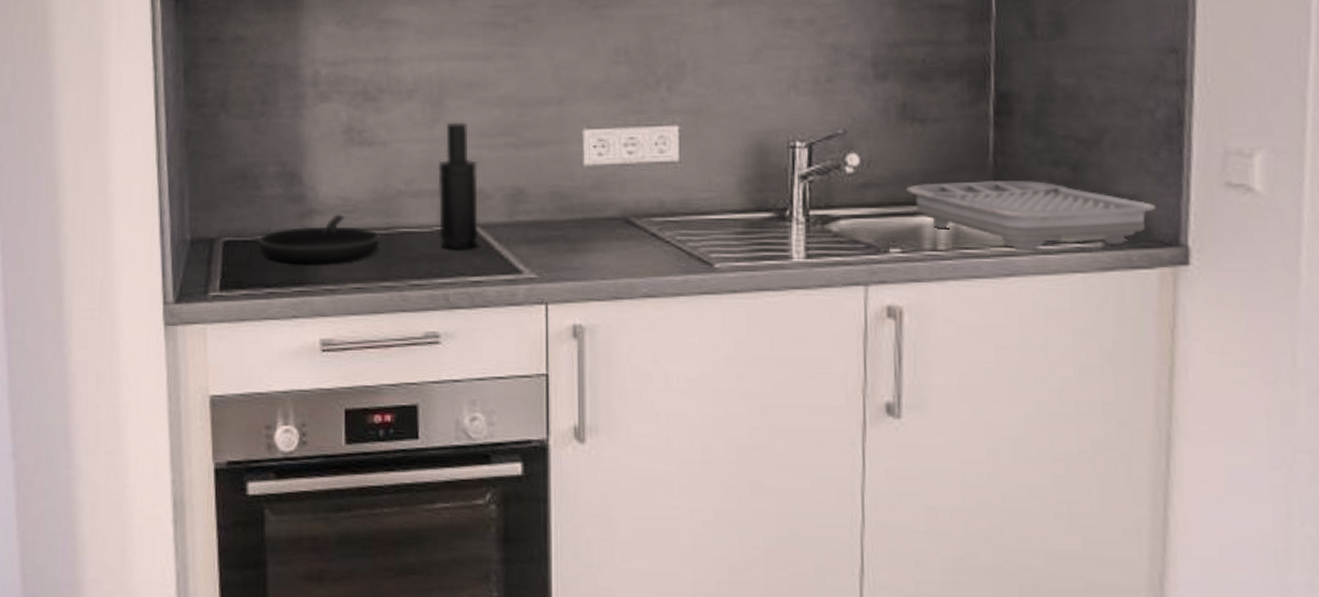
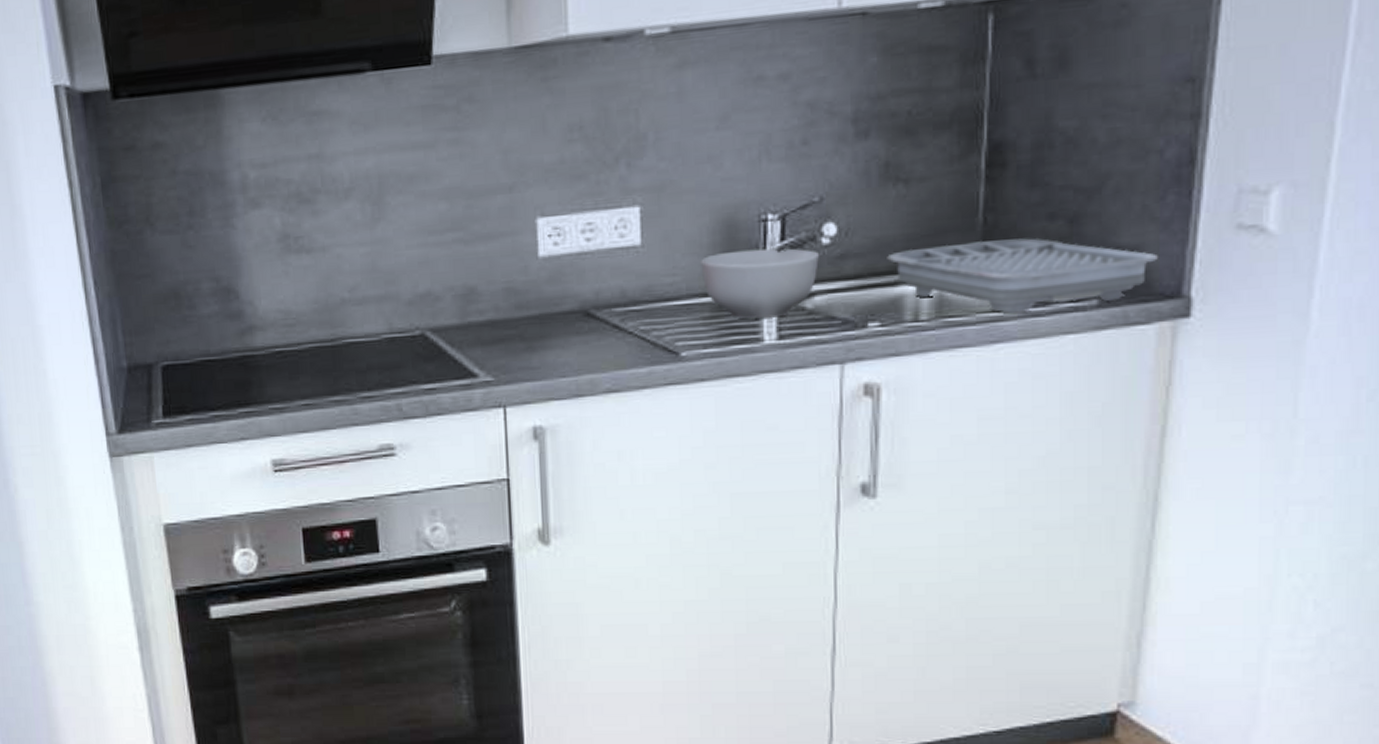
frying pan: present [258,214,380,264] -> none [198,328,326,384]
soap dispenser: present [439,122,478,250] -> none [383,219,430,358]
bowl: none [734,173,845,237] -> present [701,248,820,319]

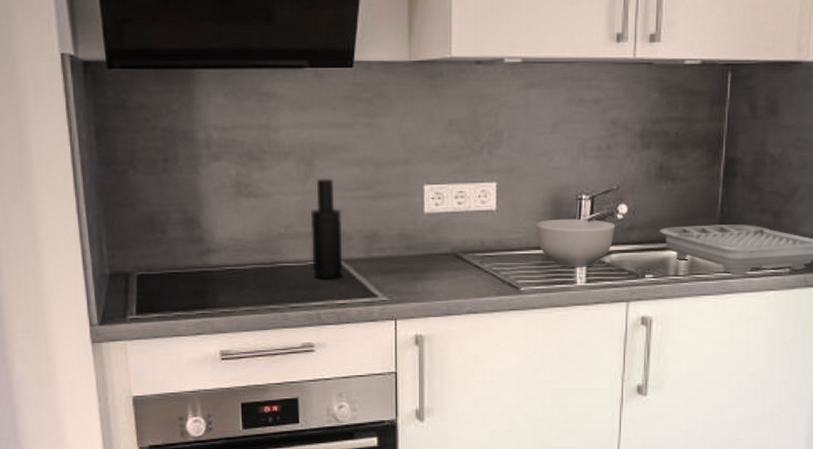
soap dispenser: none [383,219,430,358] -> present [311,178,343,280]

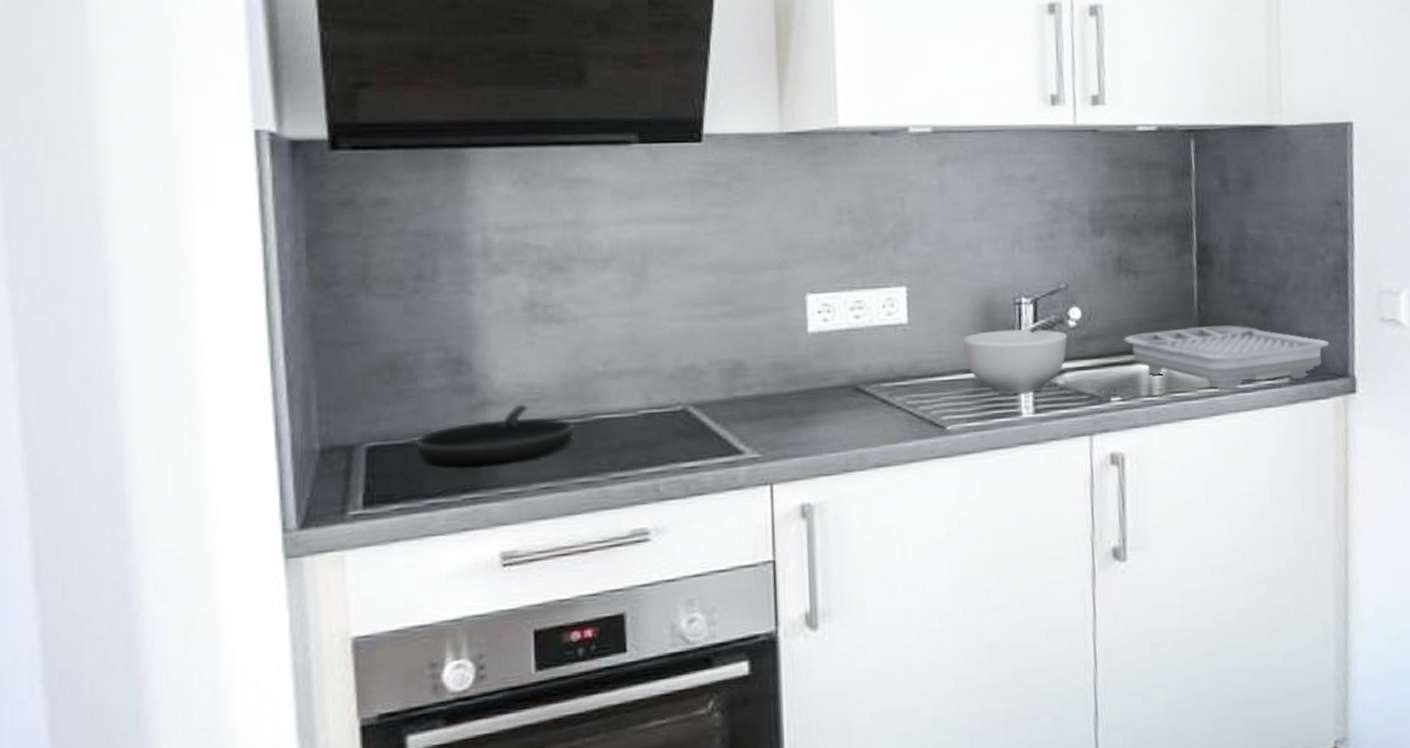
frying pan: none [166,252,265,292] -> present [414,404,574,467]
soap dispenser: present [311,178,343,280] -> none [643,291,692,435]

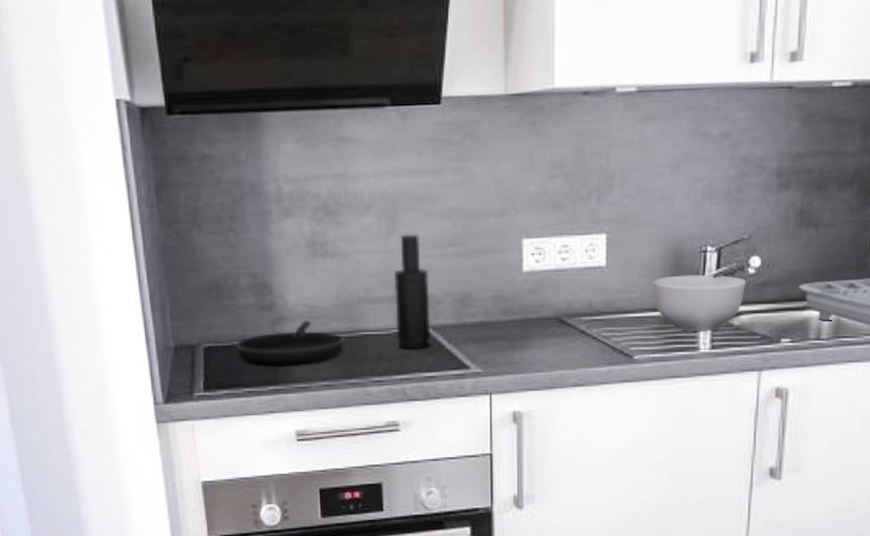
soap dispenser: none [643,291,692,435] -> present [394,234,431,350]

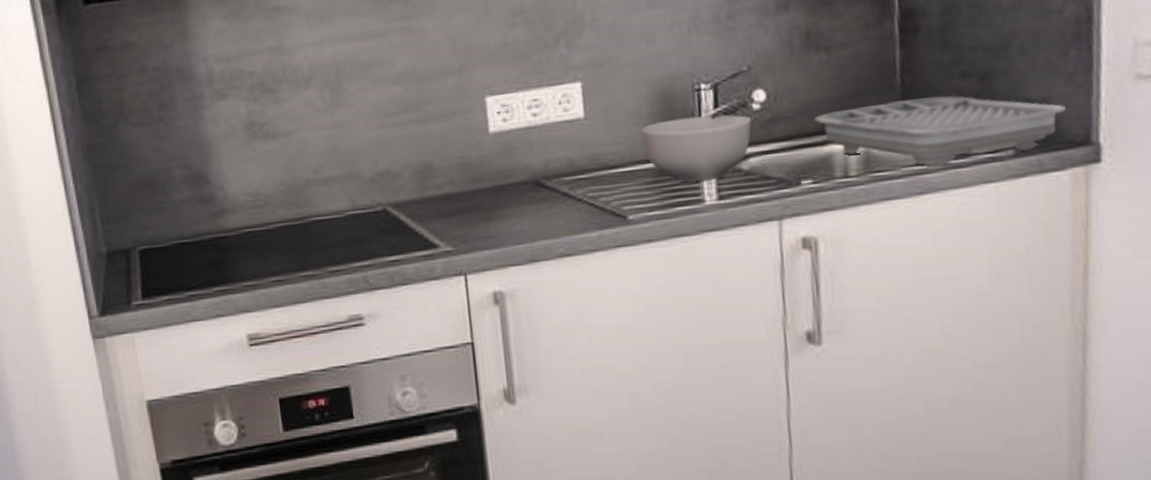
frying pan: present [235,320,344,365] -> none [173,210,295,265]
soap dispenser: present [394,234,431,350] -> none [344,103,392,233]

